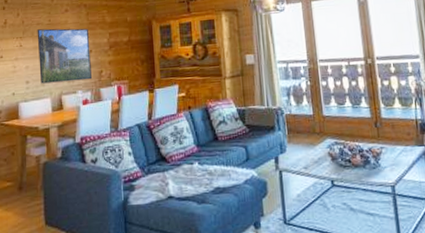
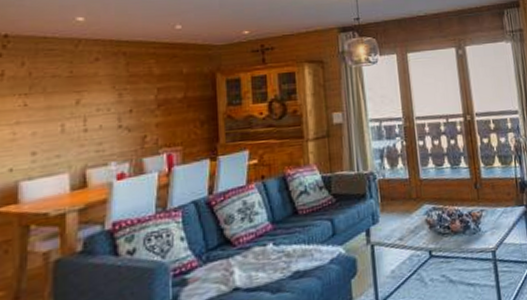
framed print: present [37,28,92,84] -> none [51,82,131,155]

